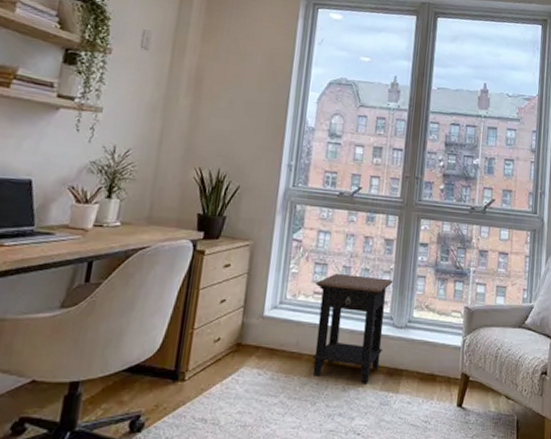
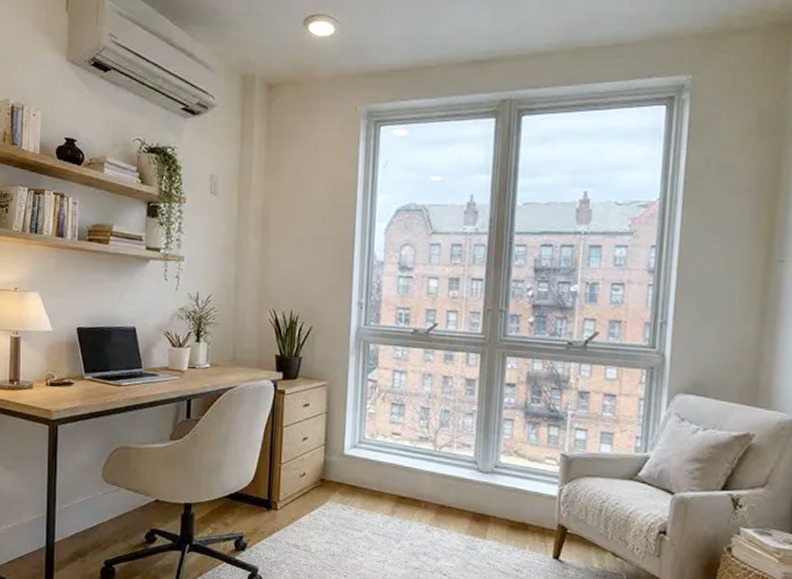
side table: present [311,273,393,384] -> none [392,414,477,527]

